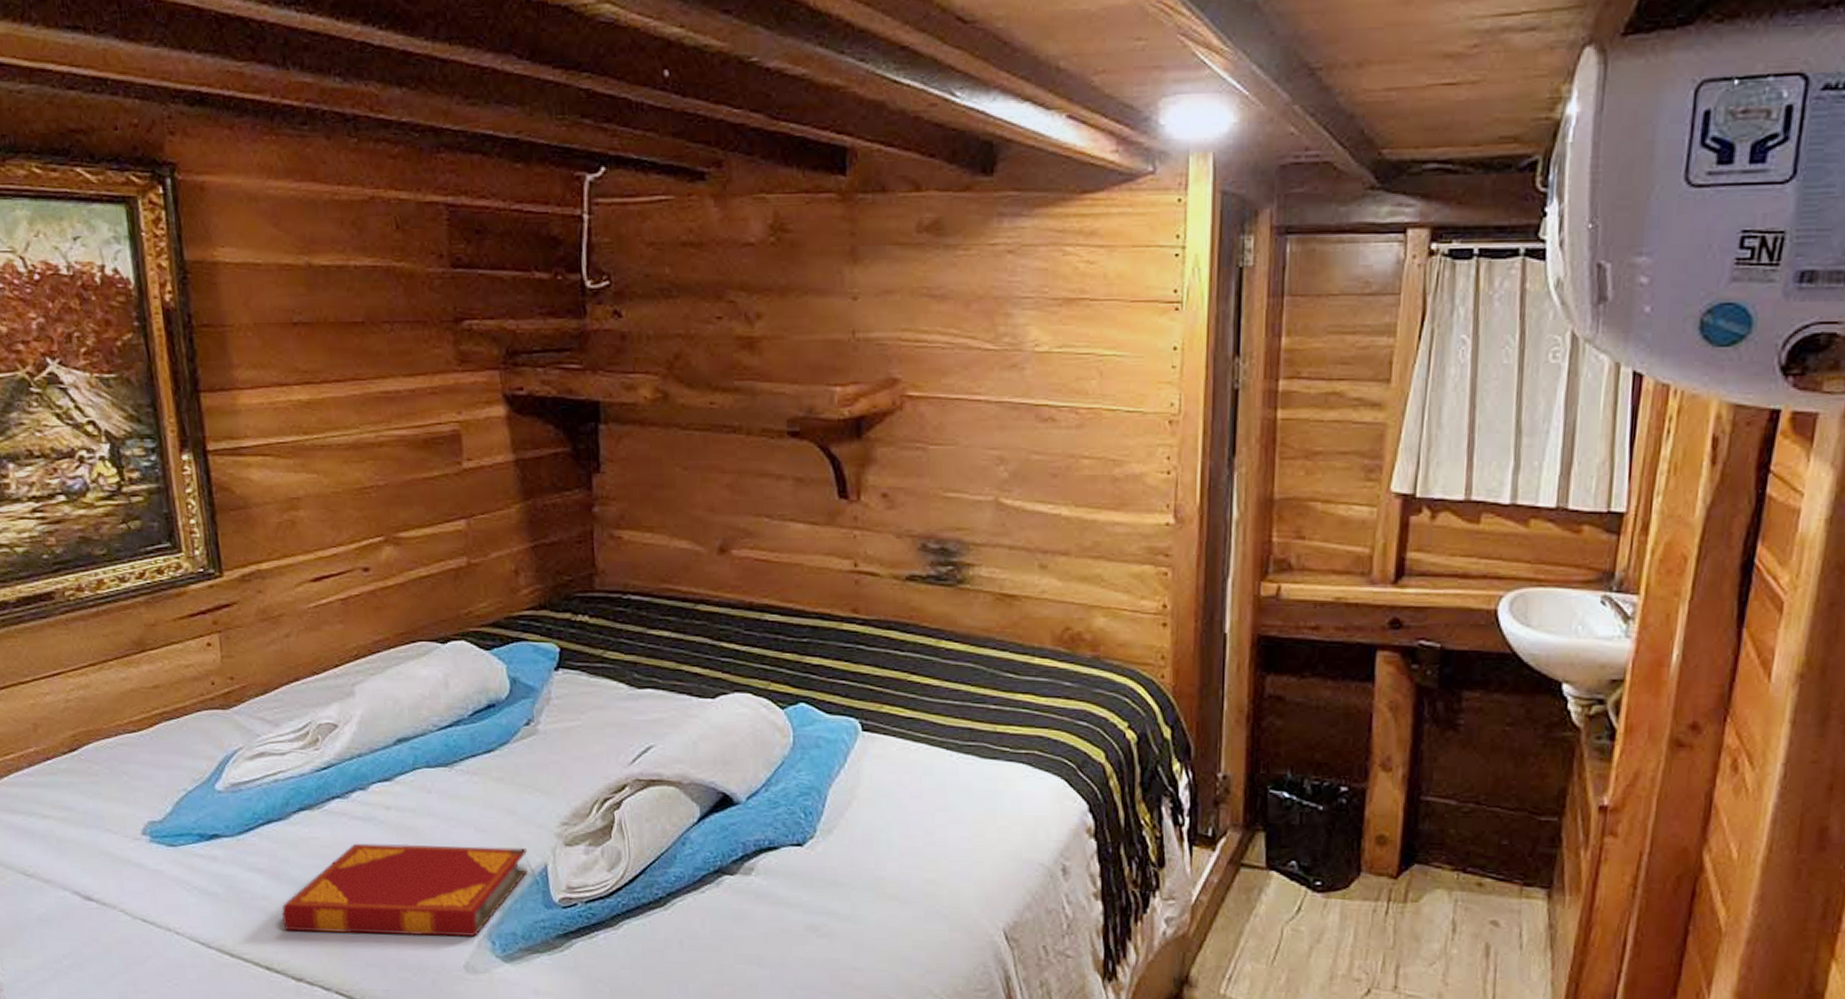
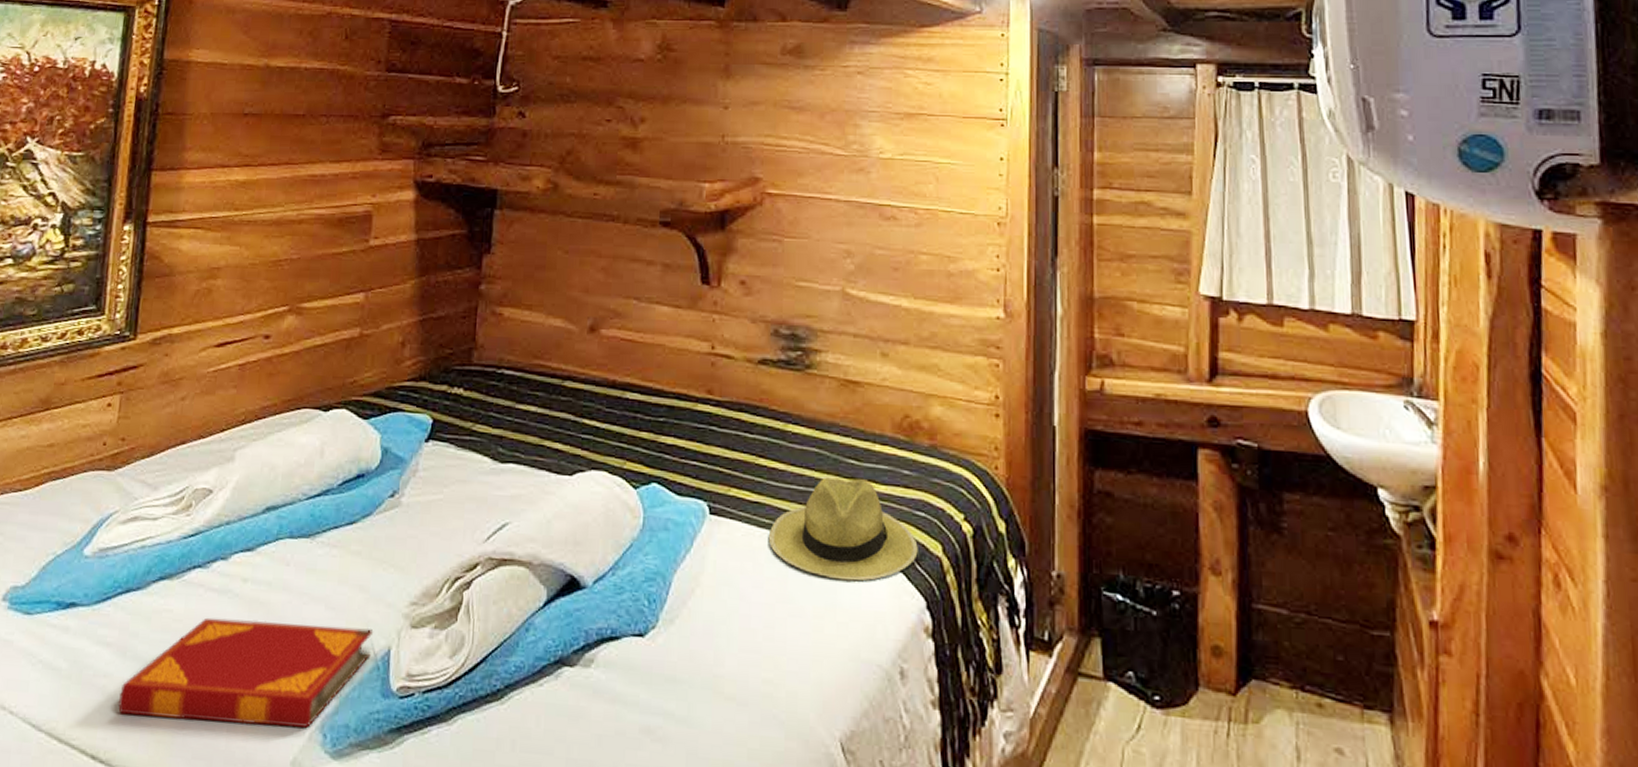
straw hat: none [924,691,1080,789] -> present [768,477,918,581]

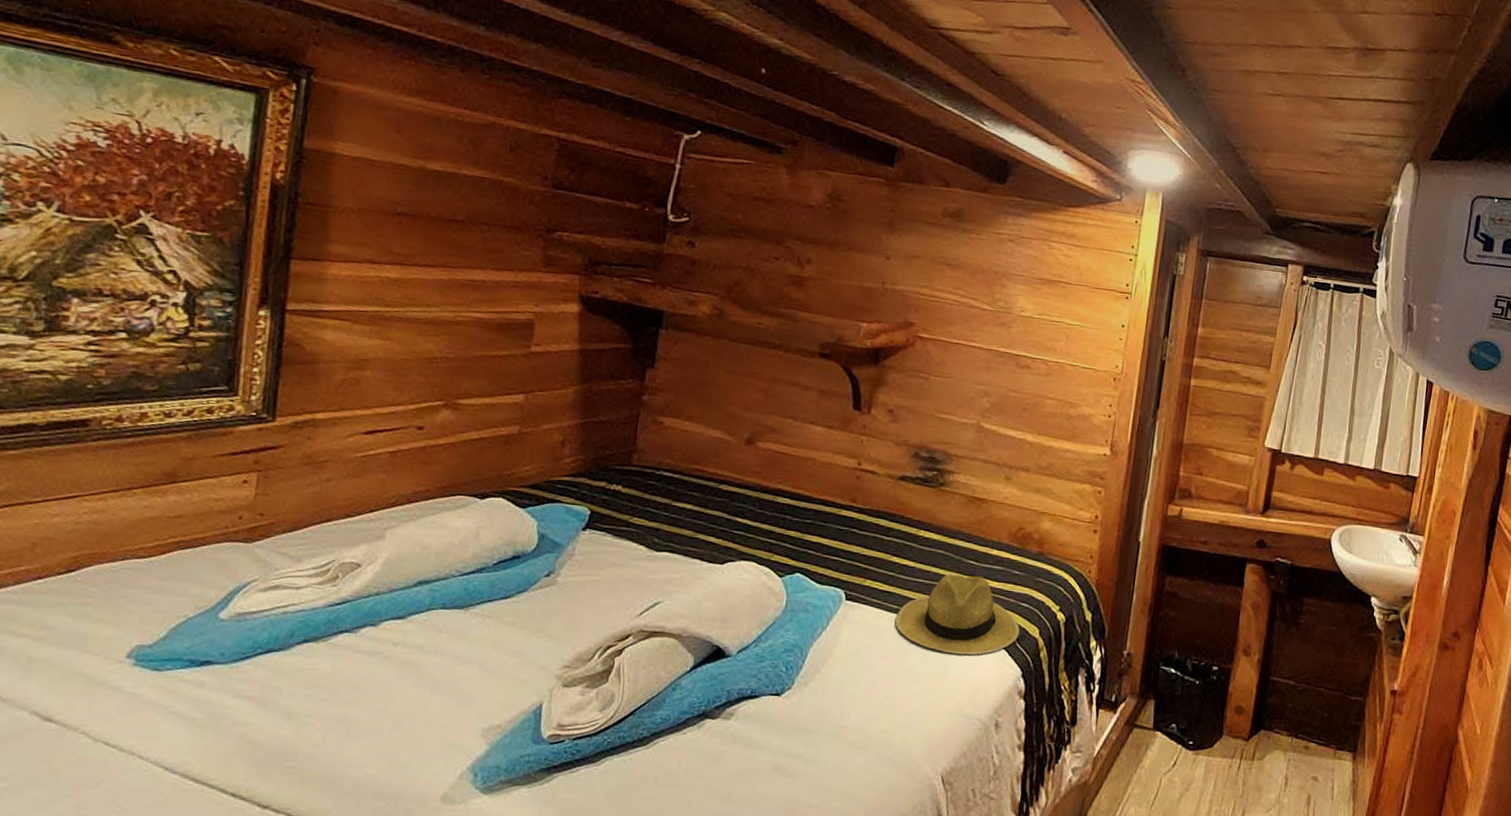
hardback book: present [117,617,374,728] -> none [259,675,526,768]

